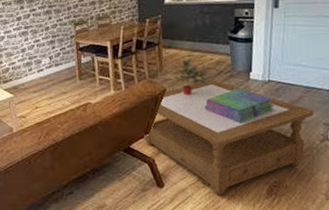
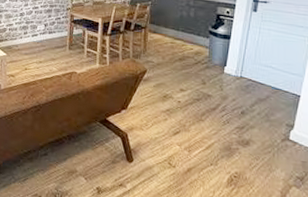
coffee table: present [143,80,313,196] -> none [120,67,278,179]
potted plant: present [172,59,211,95] -> none [154,45,189,79]
stack of books: present [204,88,275,123] -> none [179,79,243,113]

